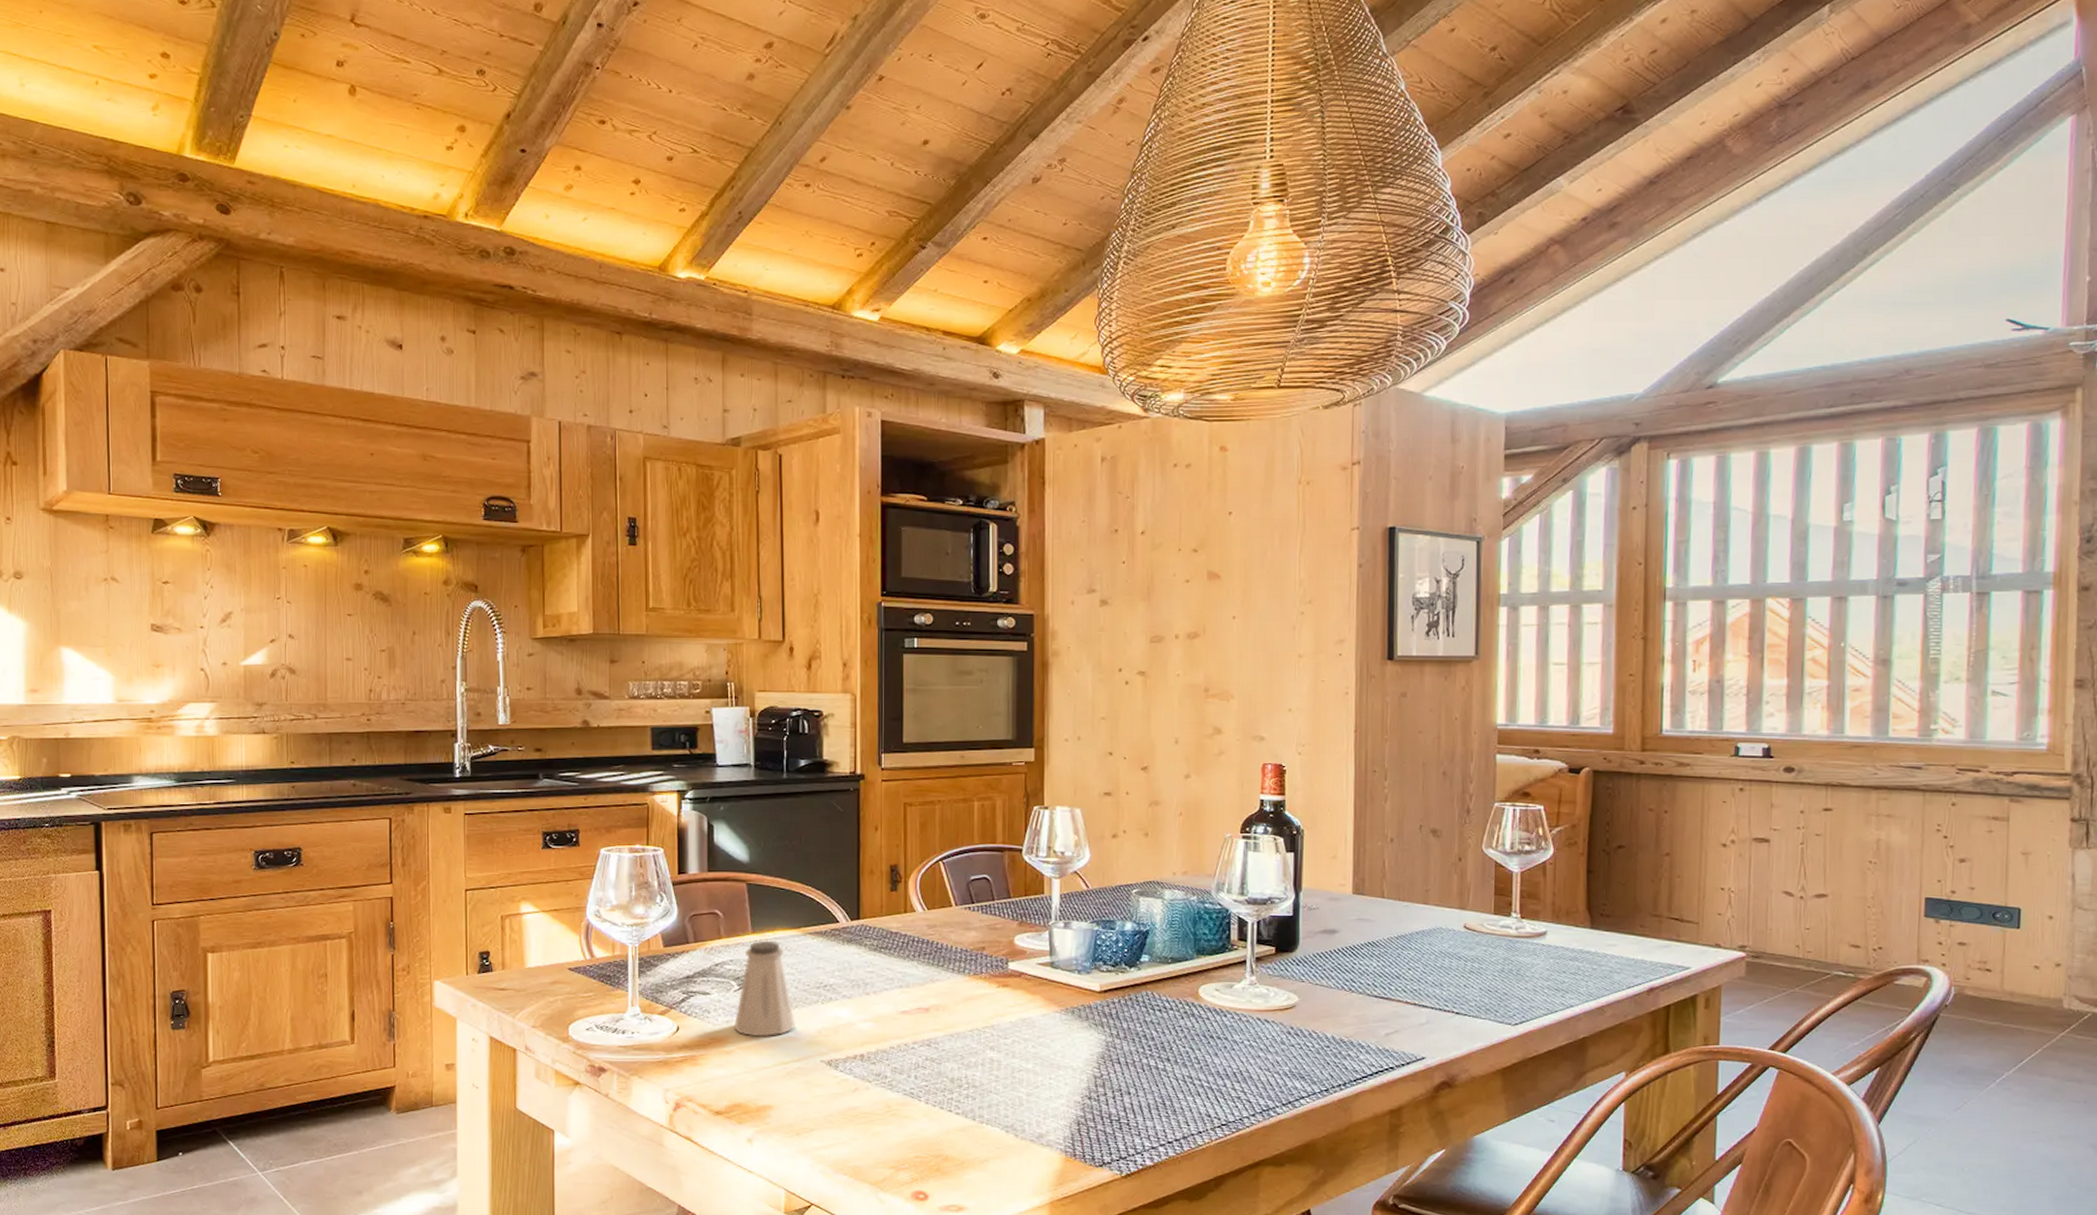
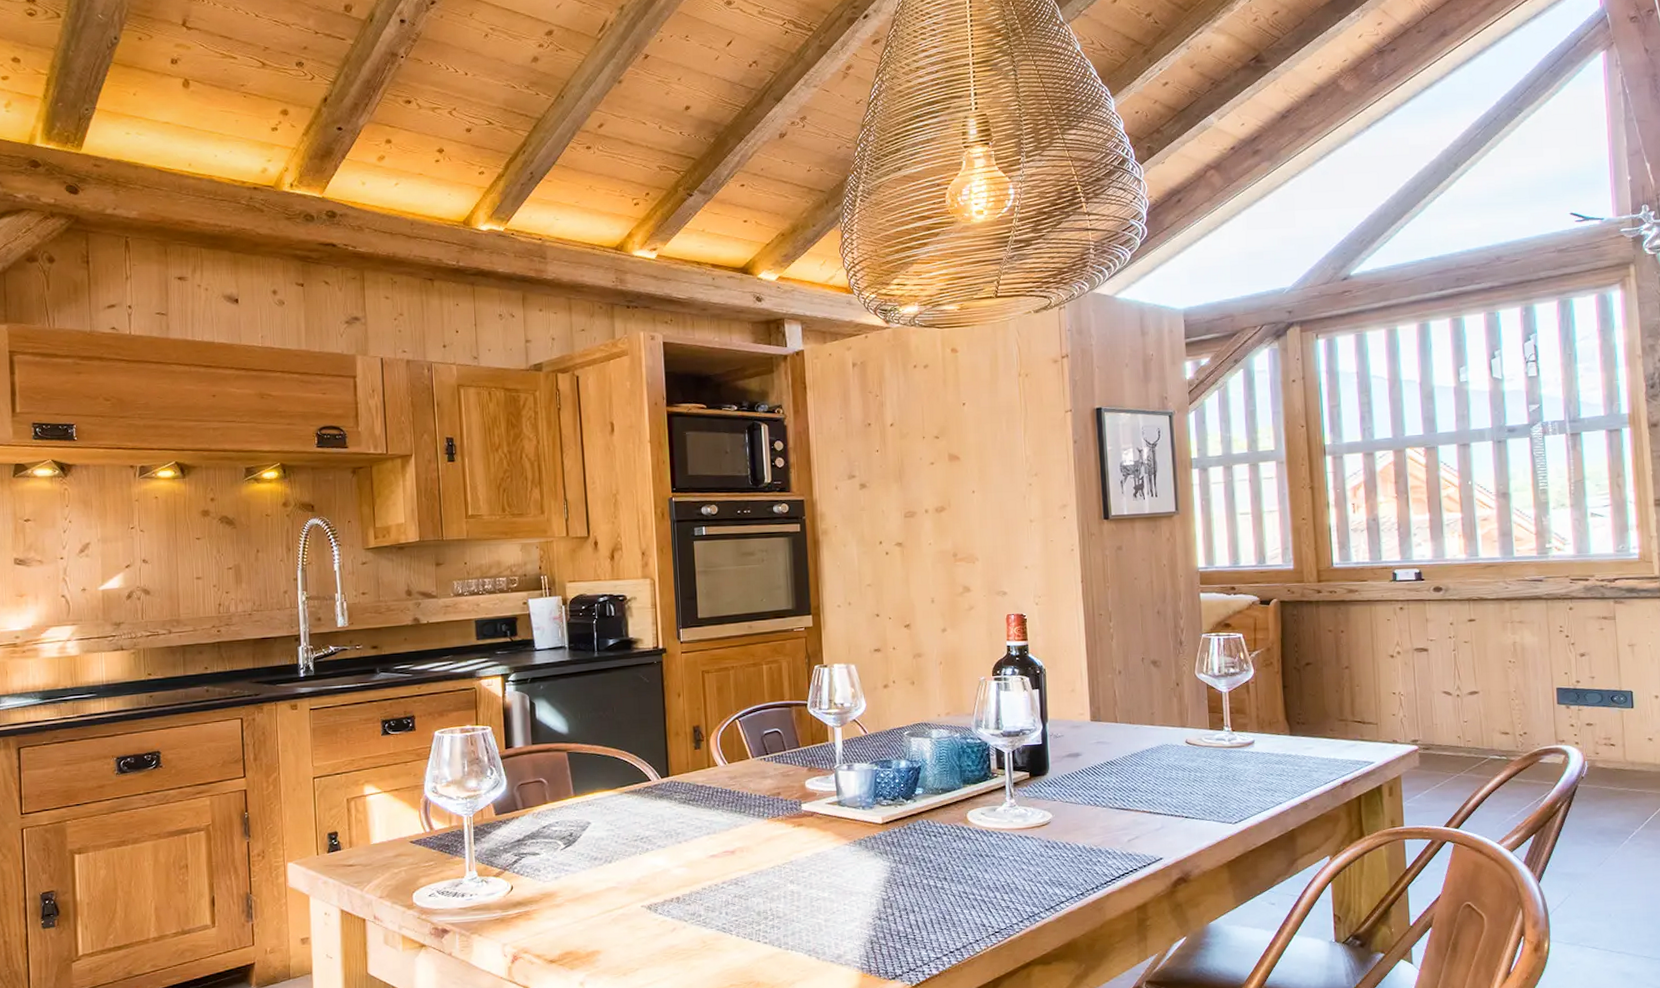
saltshaker: present [733,941,796,1037] -> none [562,802,618,890]

